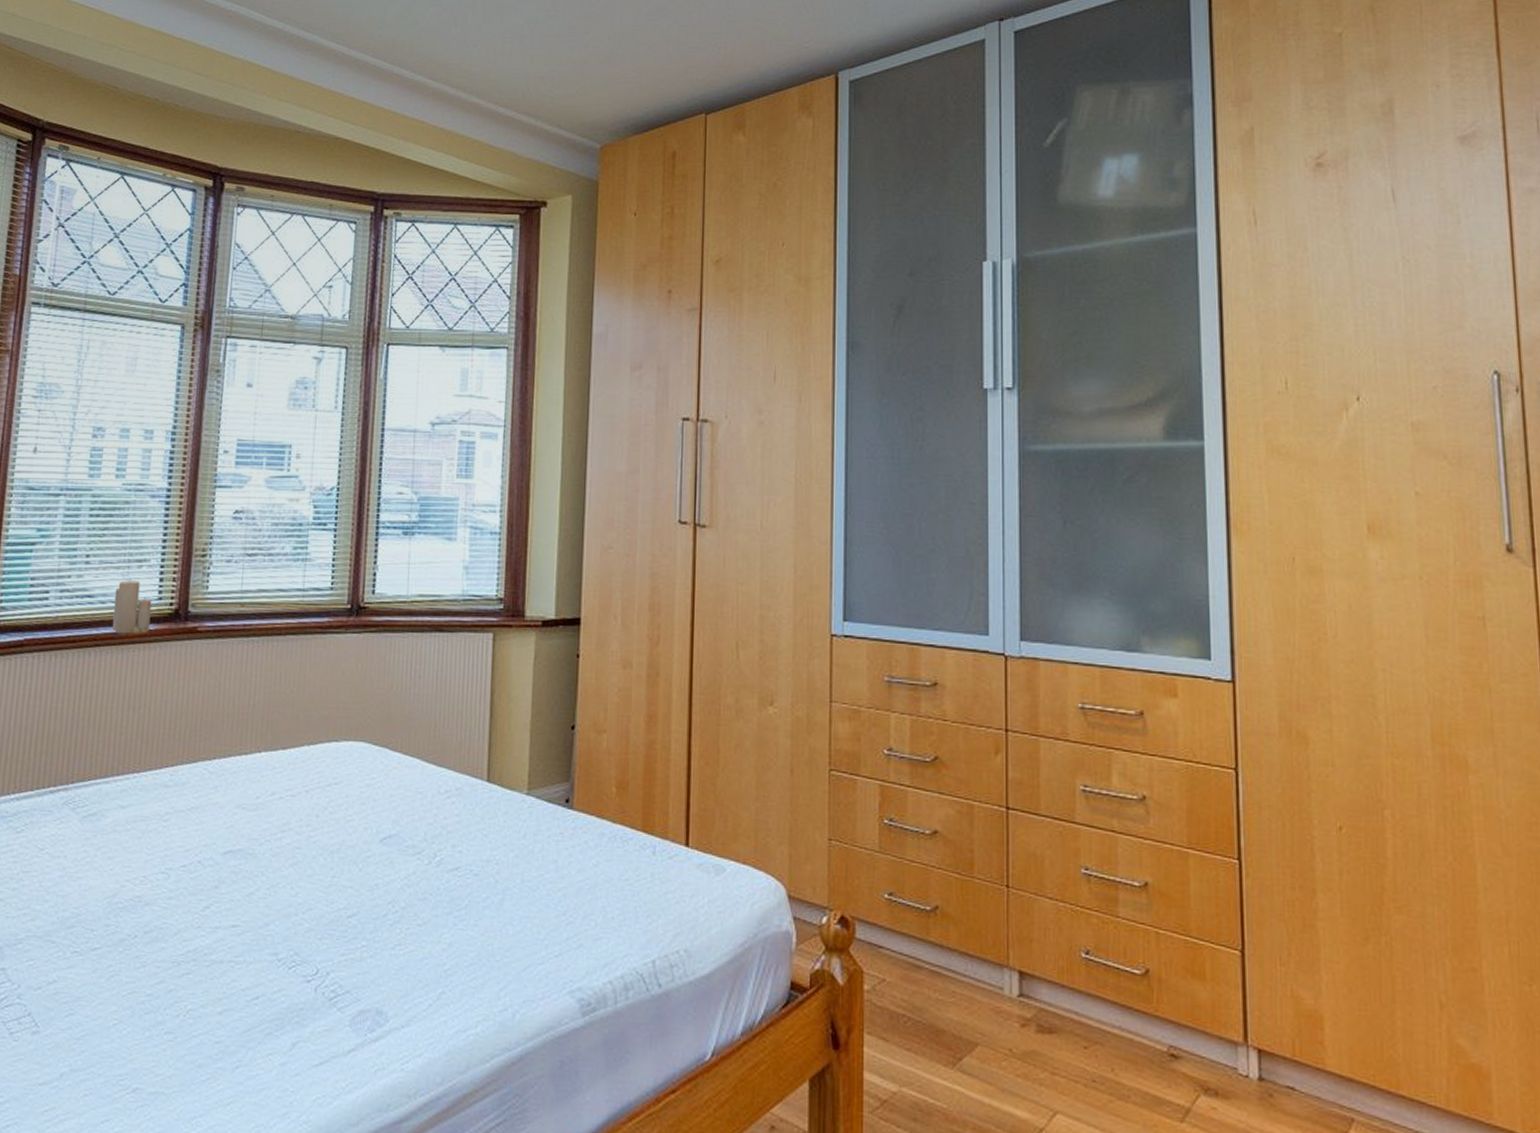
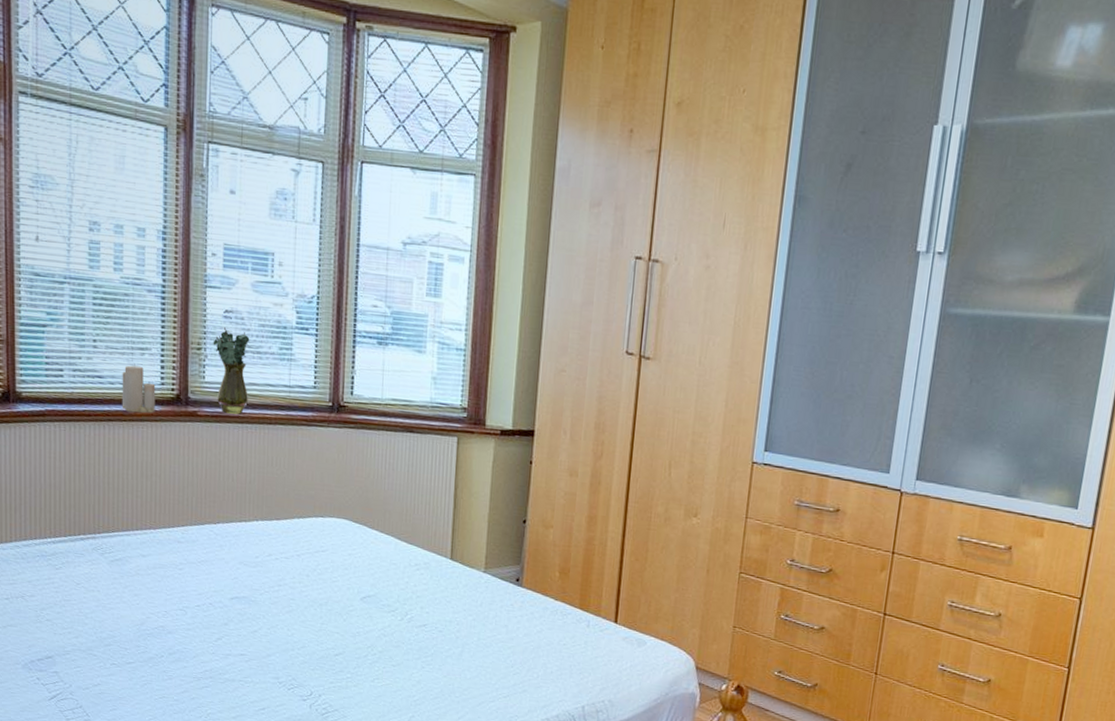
vase: none [219,530,261,628] -> present [213,327,250,415]

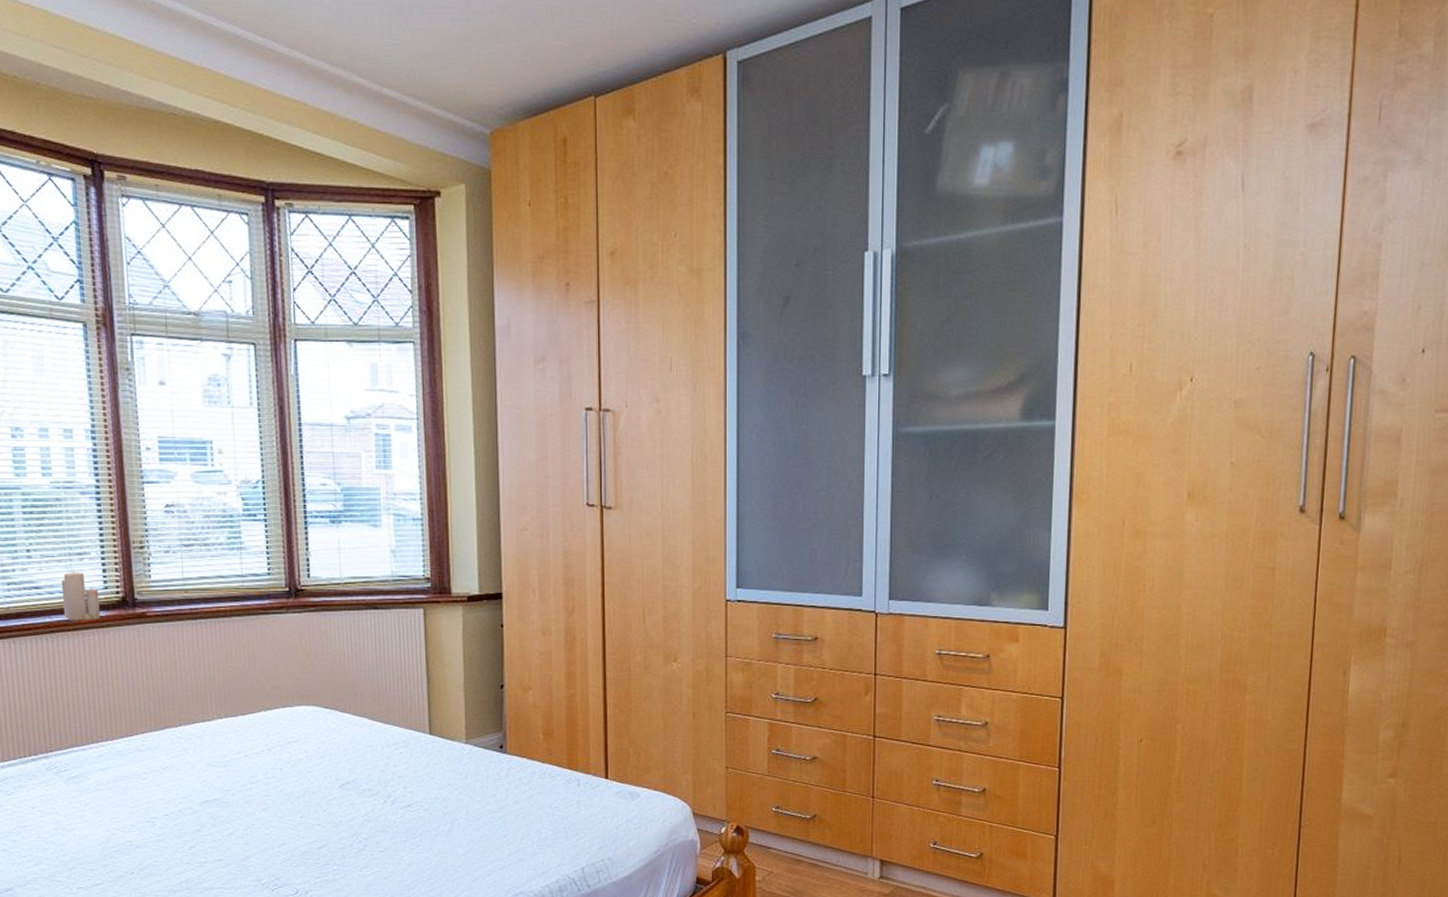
vase: present [213,327,250,415] -> none [156,522,200,612]

